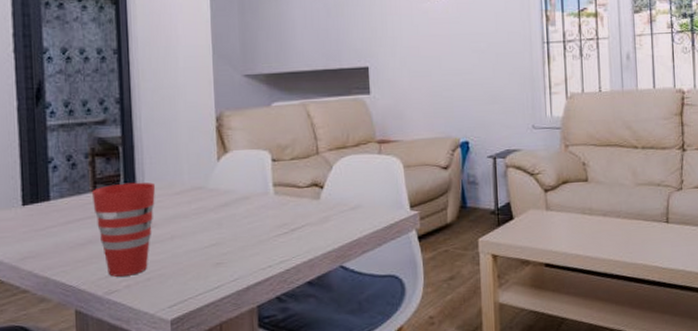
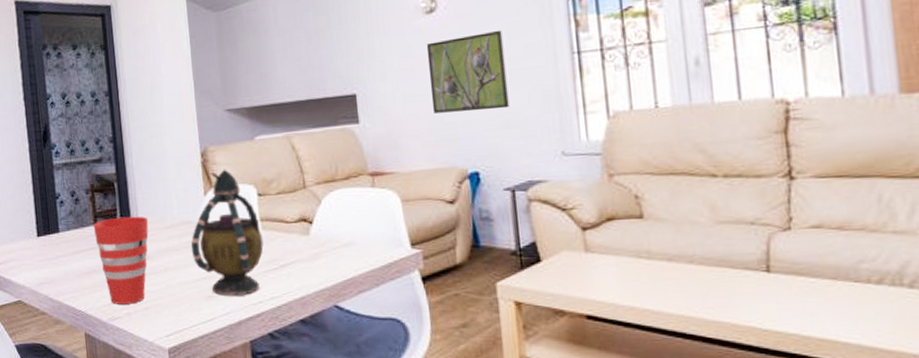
teapot: none [201,134,275,262] -> present [191,169,264,297]
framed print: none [430,18,495,88] -> present [426,30,510,113]

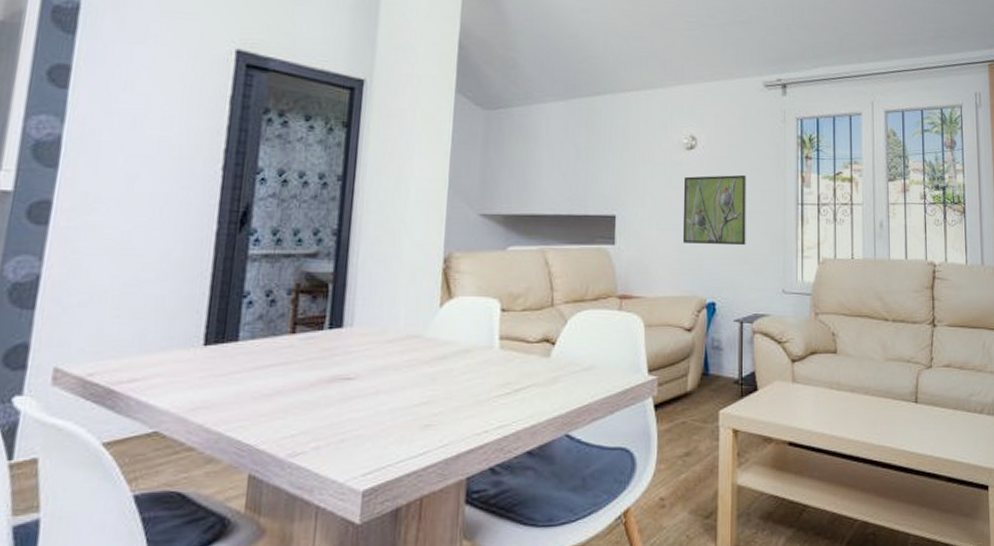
cup: present [93,216,149,304] -> none [289,326,366,436]
teapot: present [191,169,264,297] -> none [414,279,500,425]

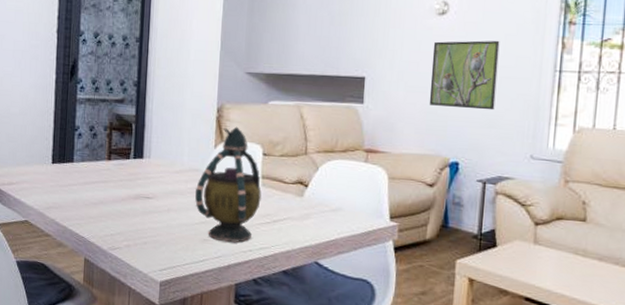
teapot: none [414,279,500,425] -> present [195,126,262,243]

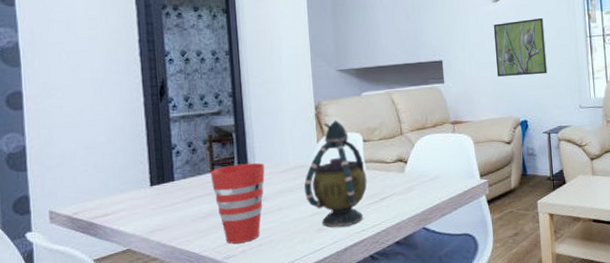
cup: none [106,156,160,237] -> present [210,162,265,244]

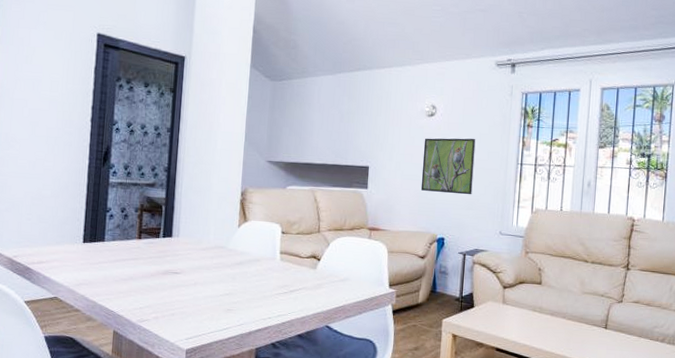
cup: present [210,162,265,244] -> none [137,235,187,310]
teapot: present [304,120,367,228] -> none [220,208,280,312]

